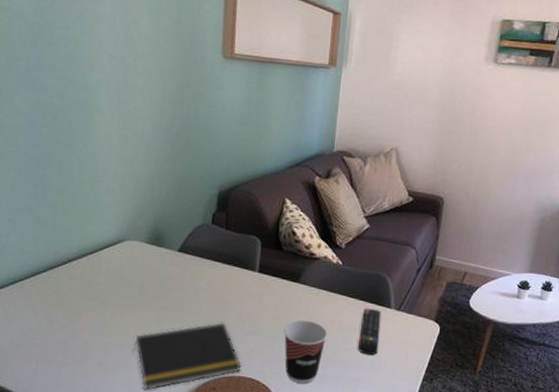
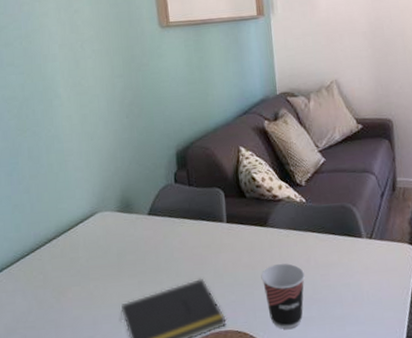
remote control: present [357,308,382,356] -> none [335,241,359,289]

